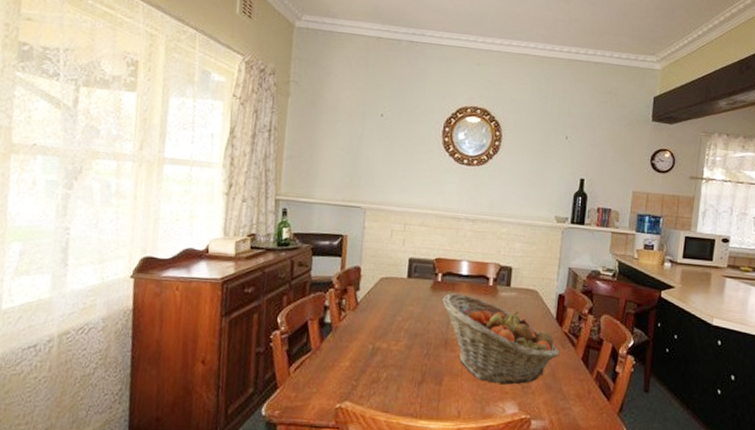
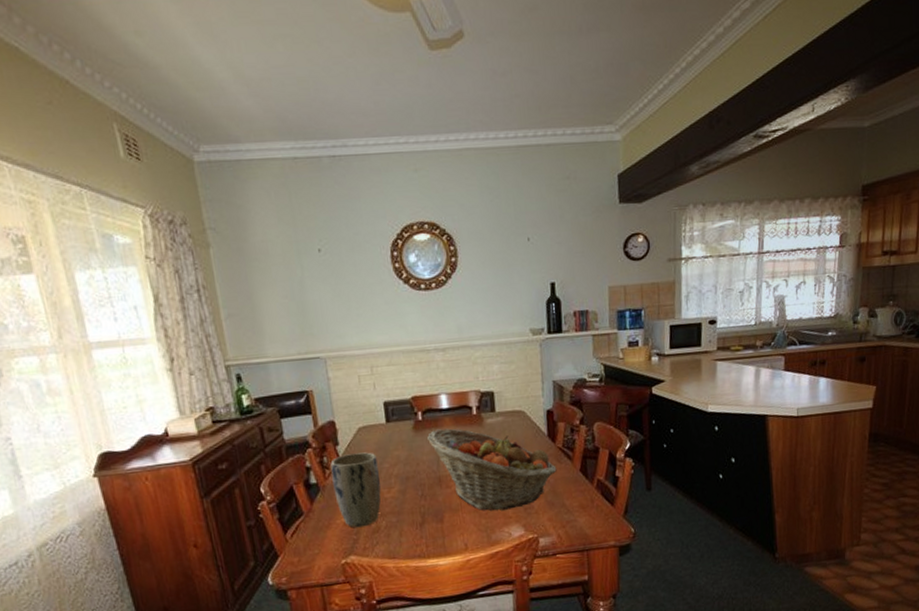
plant pot: none [344,300,392,375] -> present [330,452,382,528]

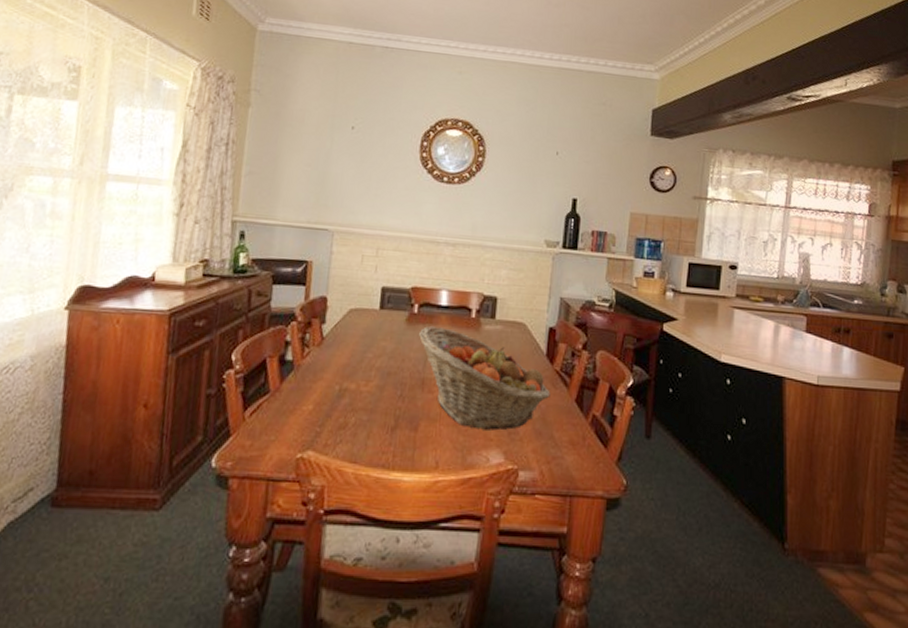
plant pot: present [330,452,382,528] -> none [307,335,362,420]

